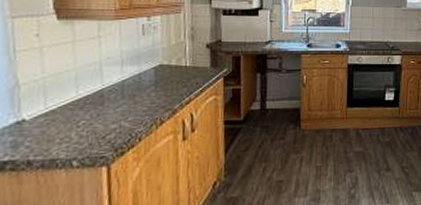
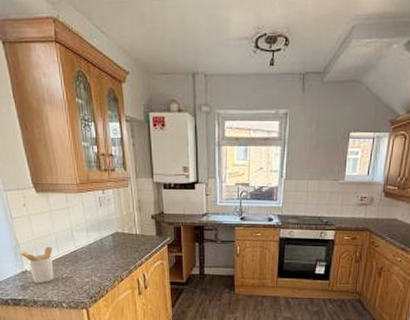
utensil holder: none [17,86,69,136] -> present [19,246,54,283]

